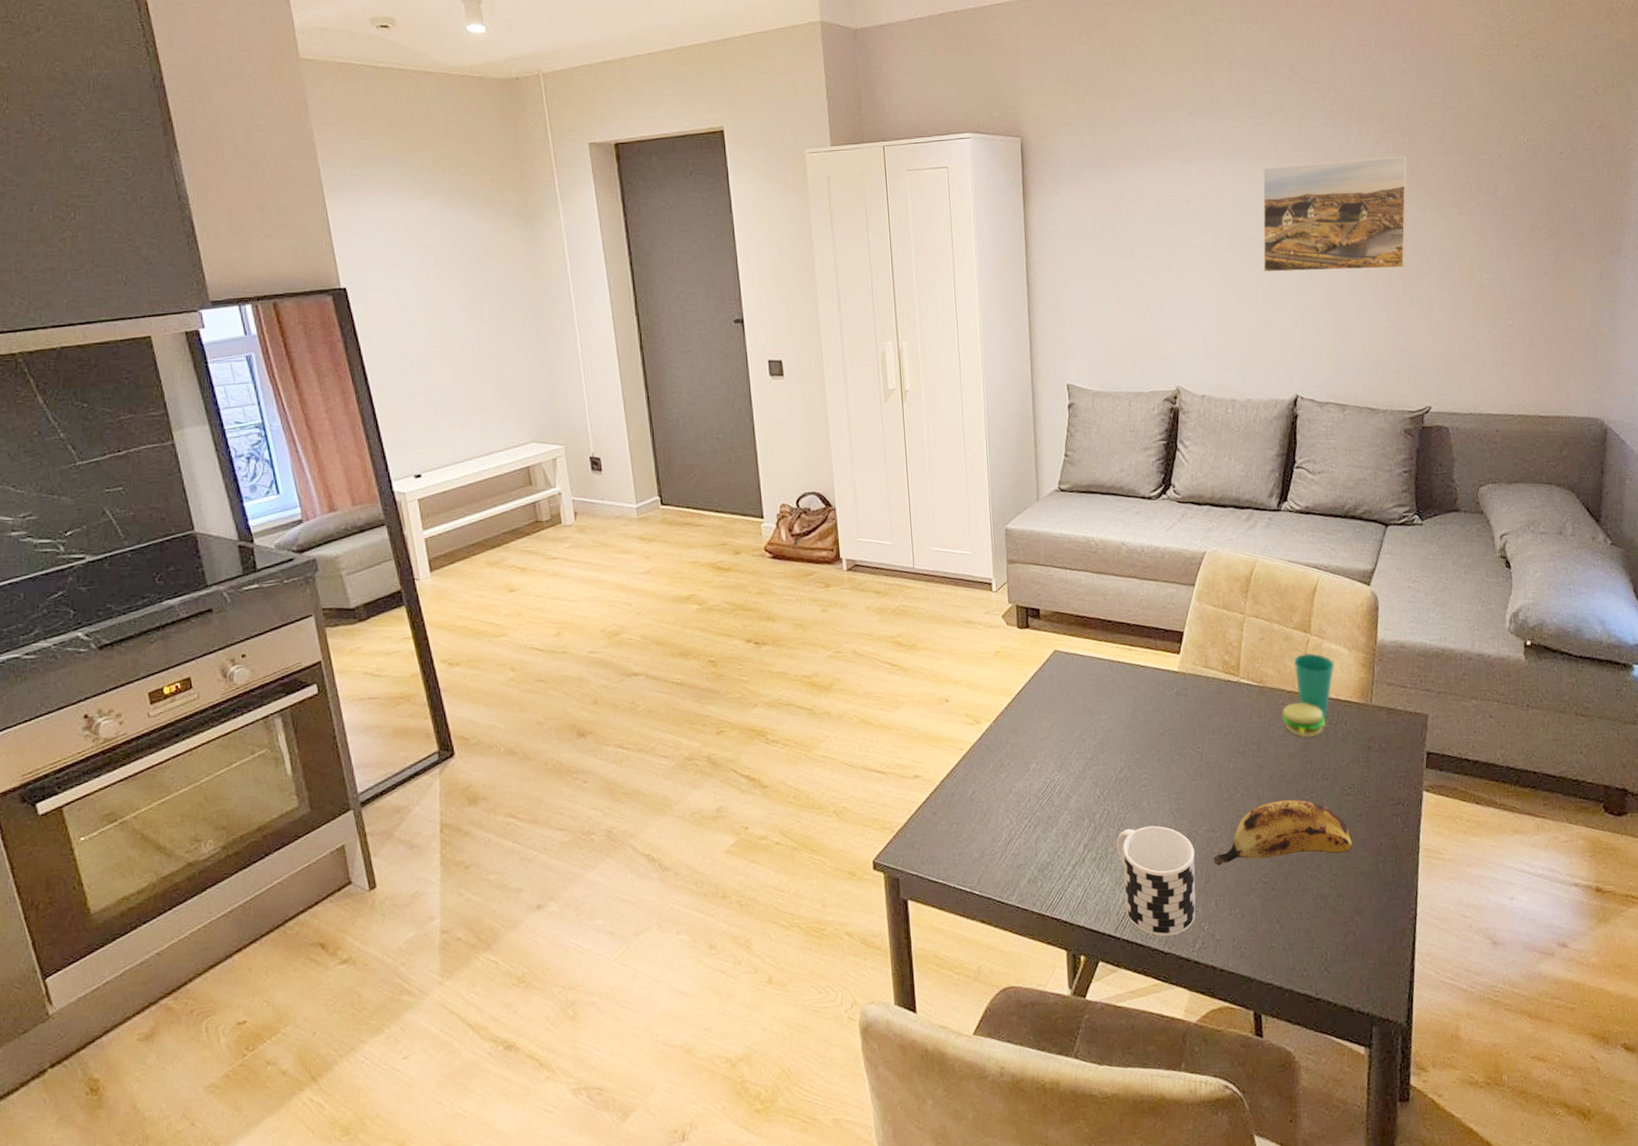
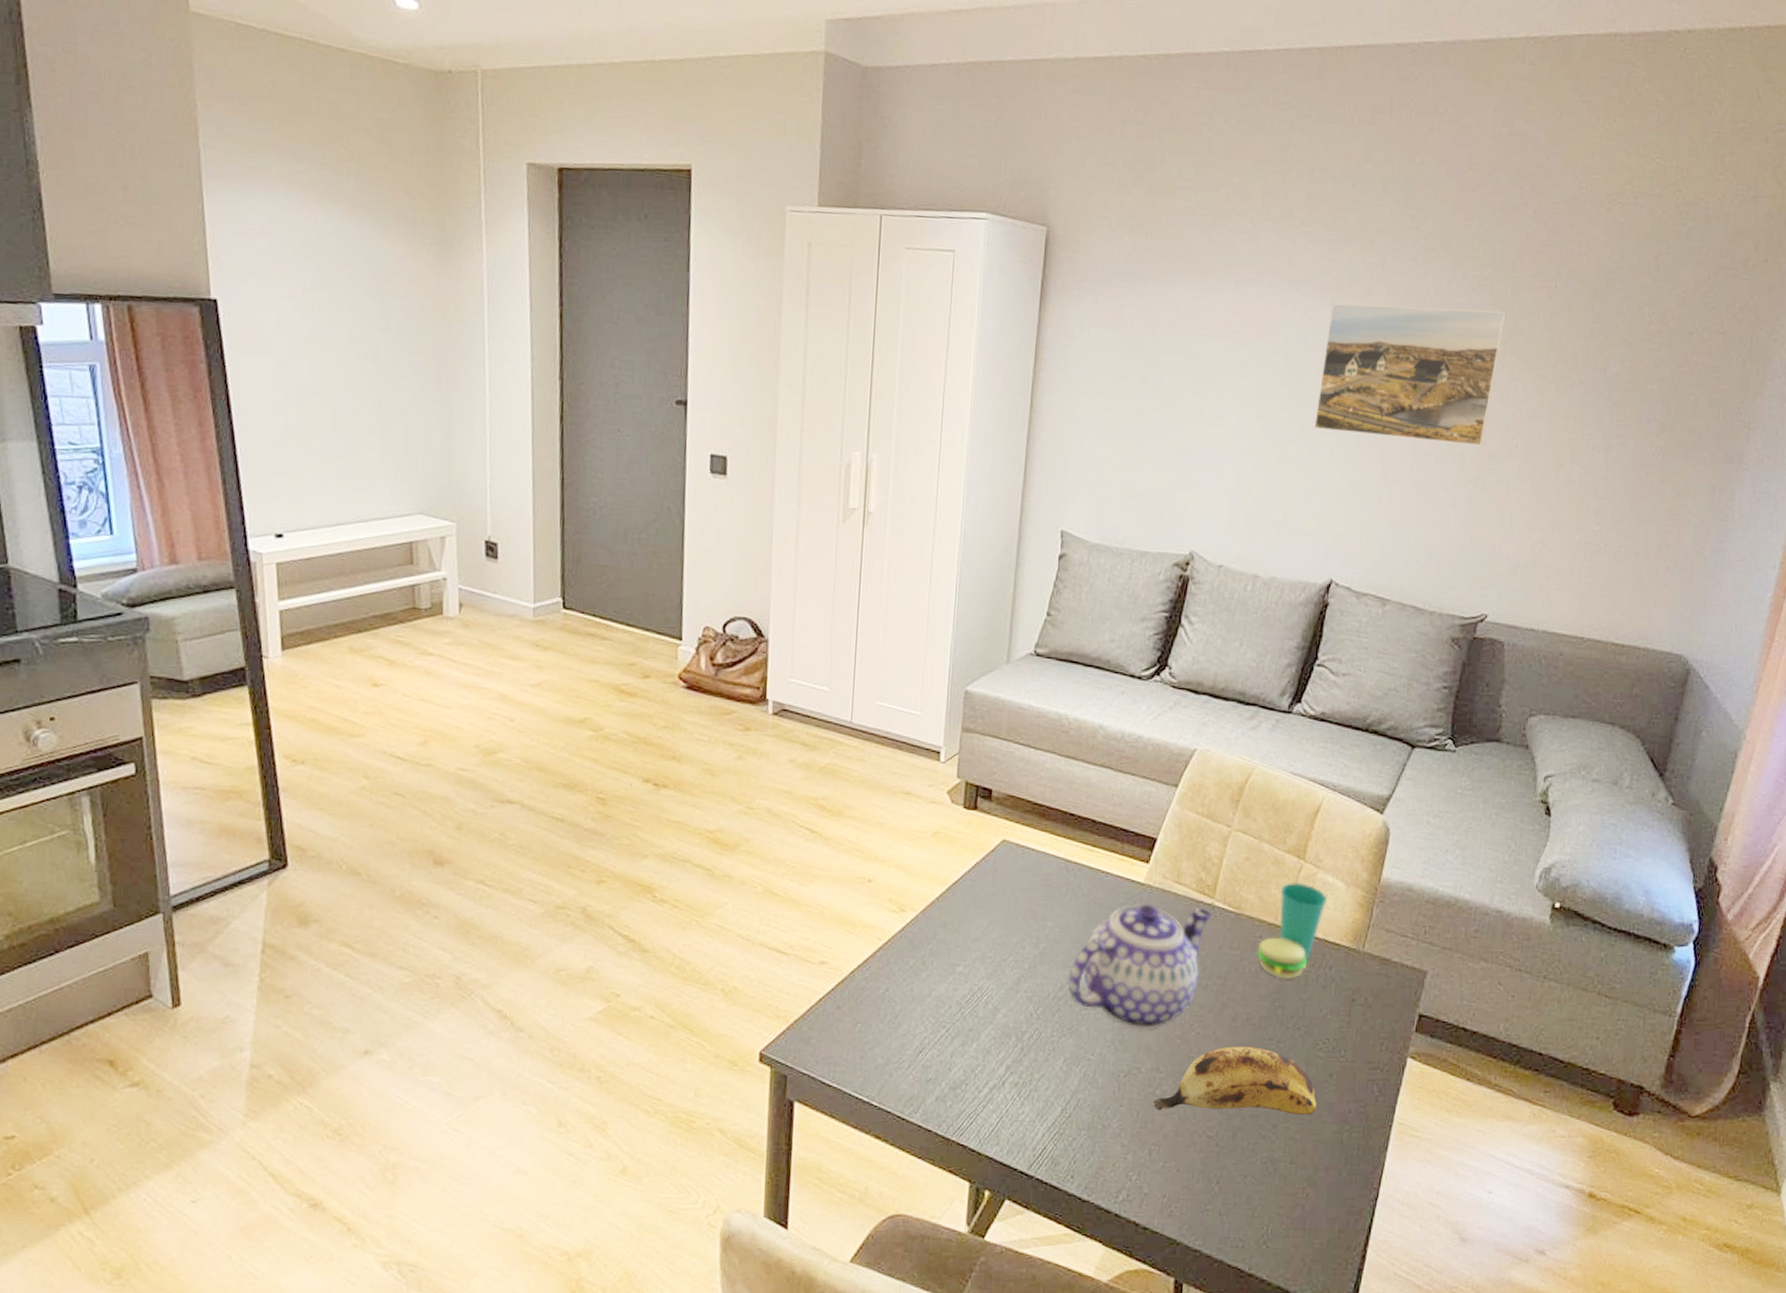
cup: present [1116,825,1196,937] -> none [1043,1054,1133,1182]
teapot: none [1126,686,1239,798] -> present [1068,904,1212,1030]

